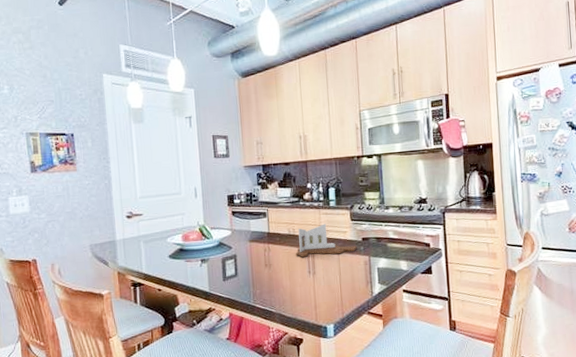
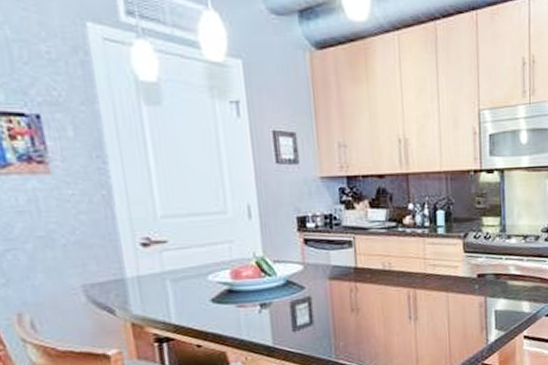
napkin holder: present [296,223,357,257] -> none [392,256,471,299]

